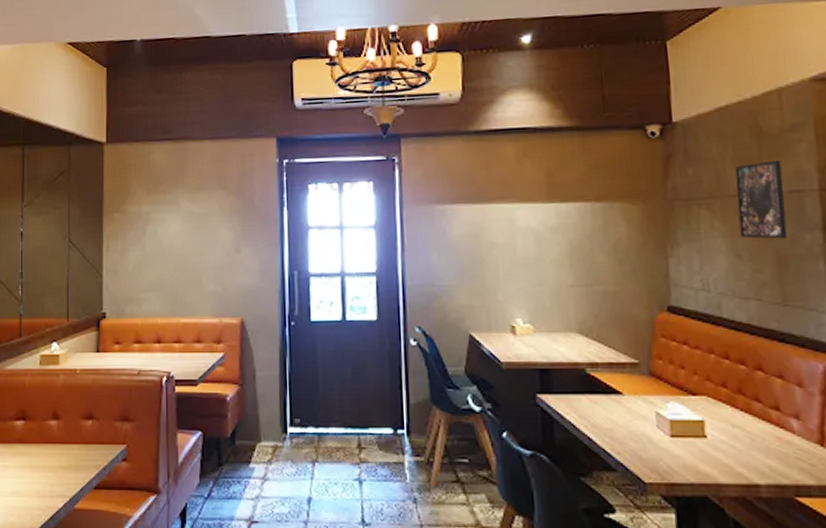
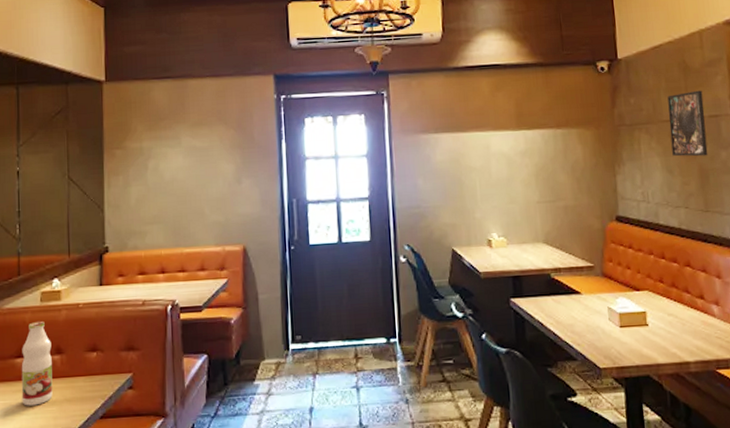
beverage bottle: none [20,384,49,470] -> present [21,320,53,406]

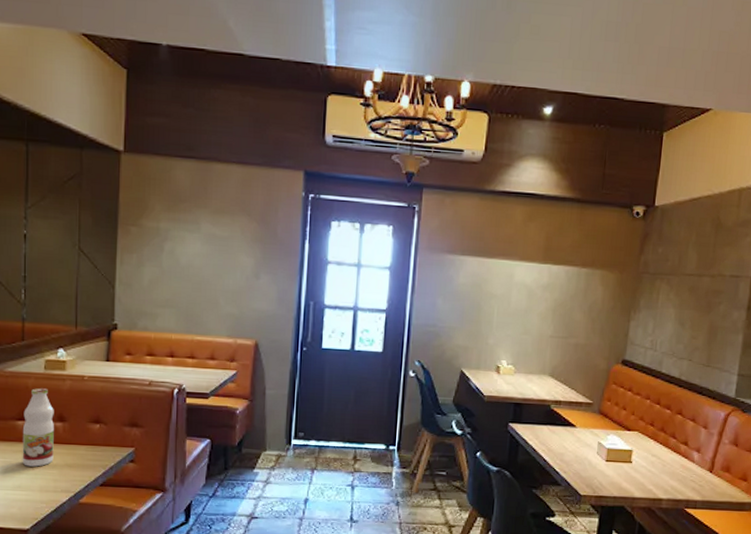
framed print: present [667,90,708,157] -> none [687,248,729,314]

